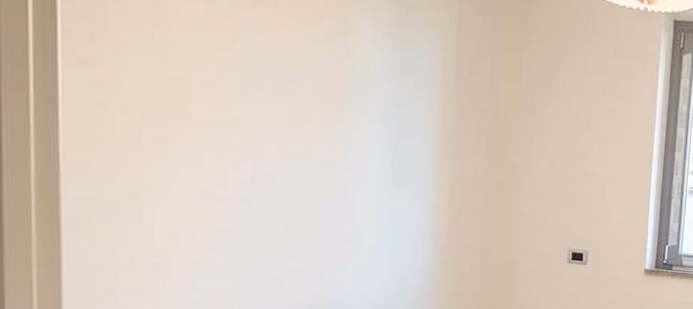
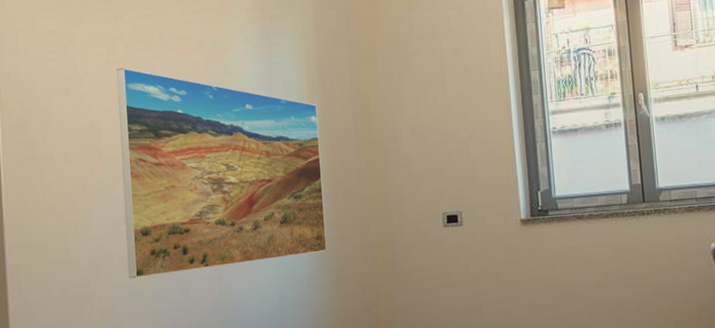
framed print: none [213,22,449,266] -> present [116,68,327,279]

